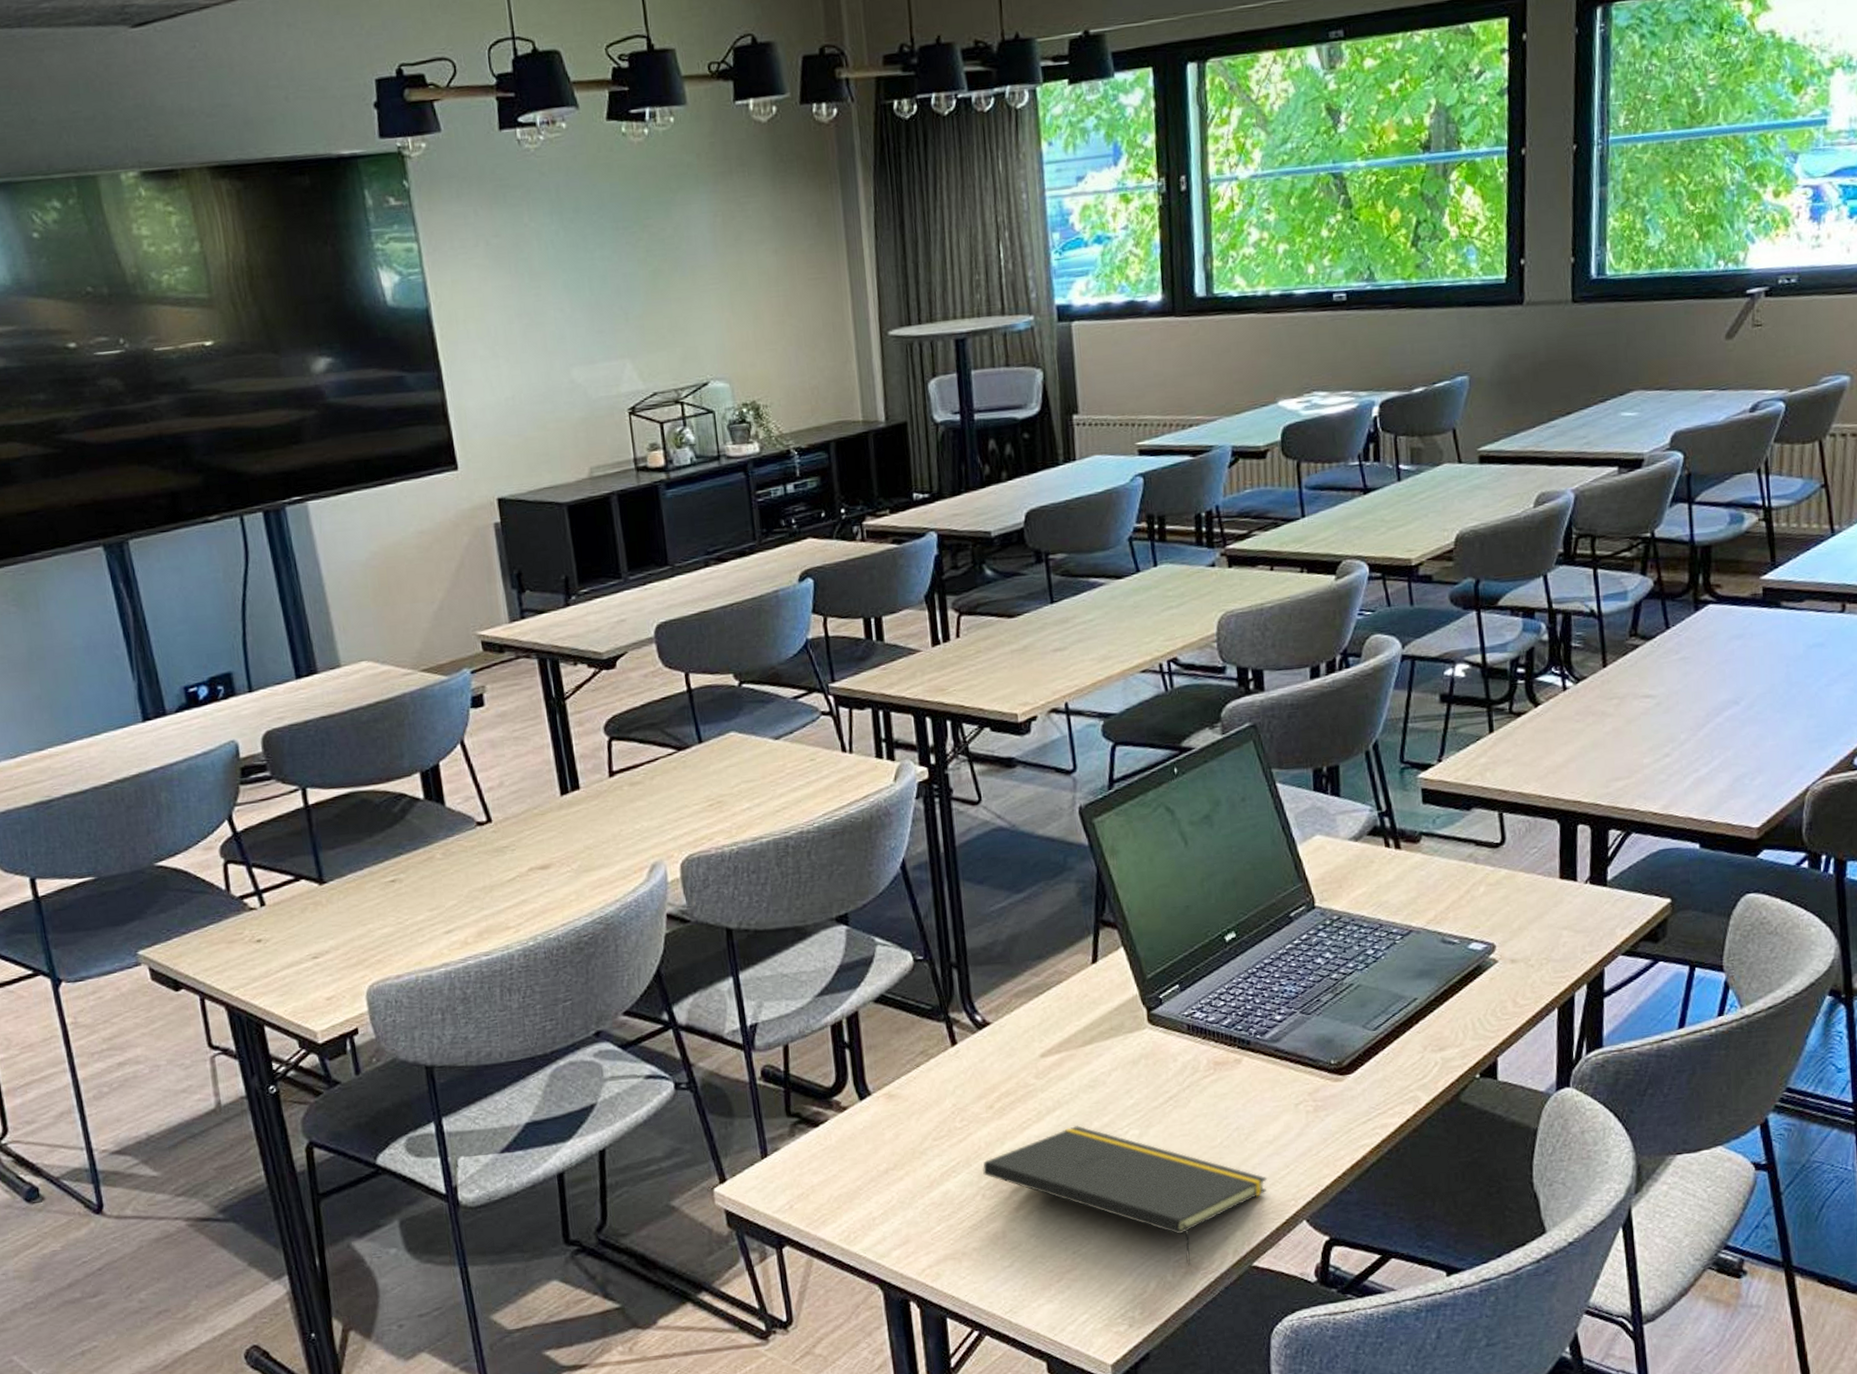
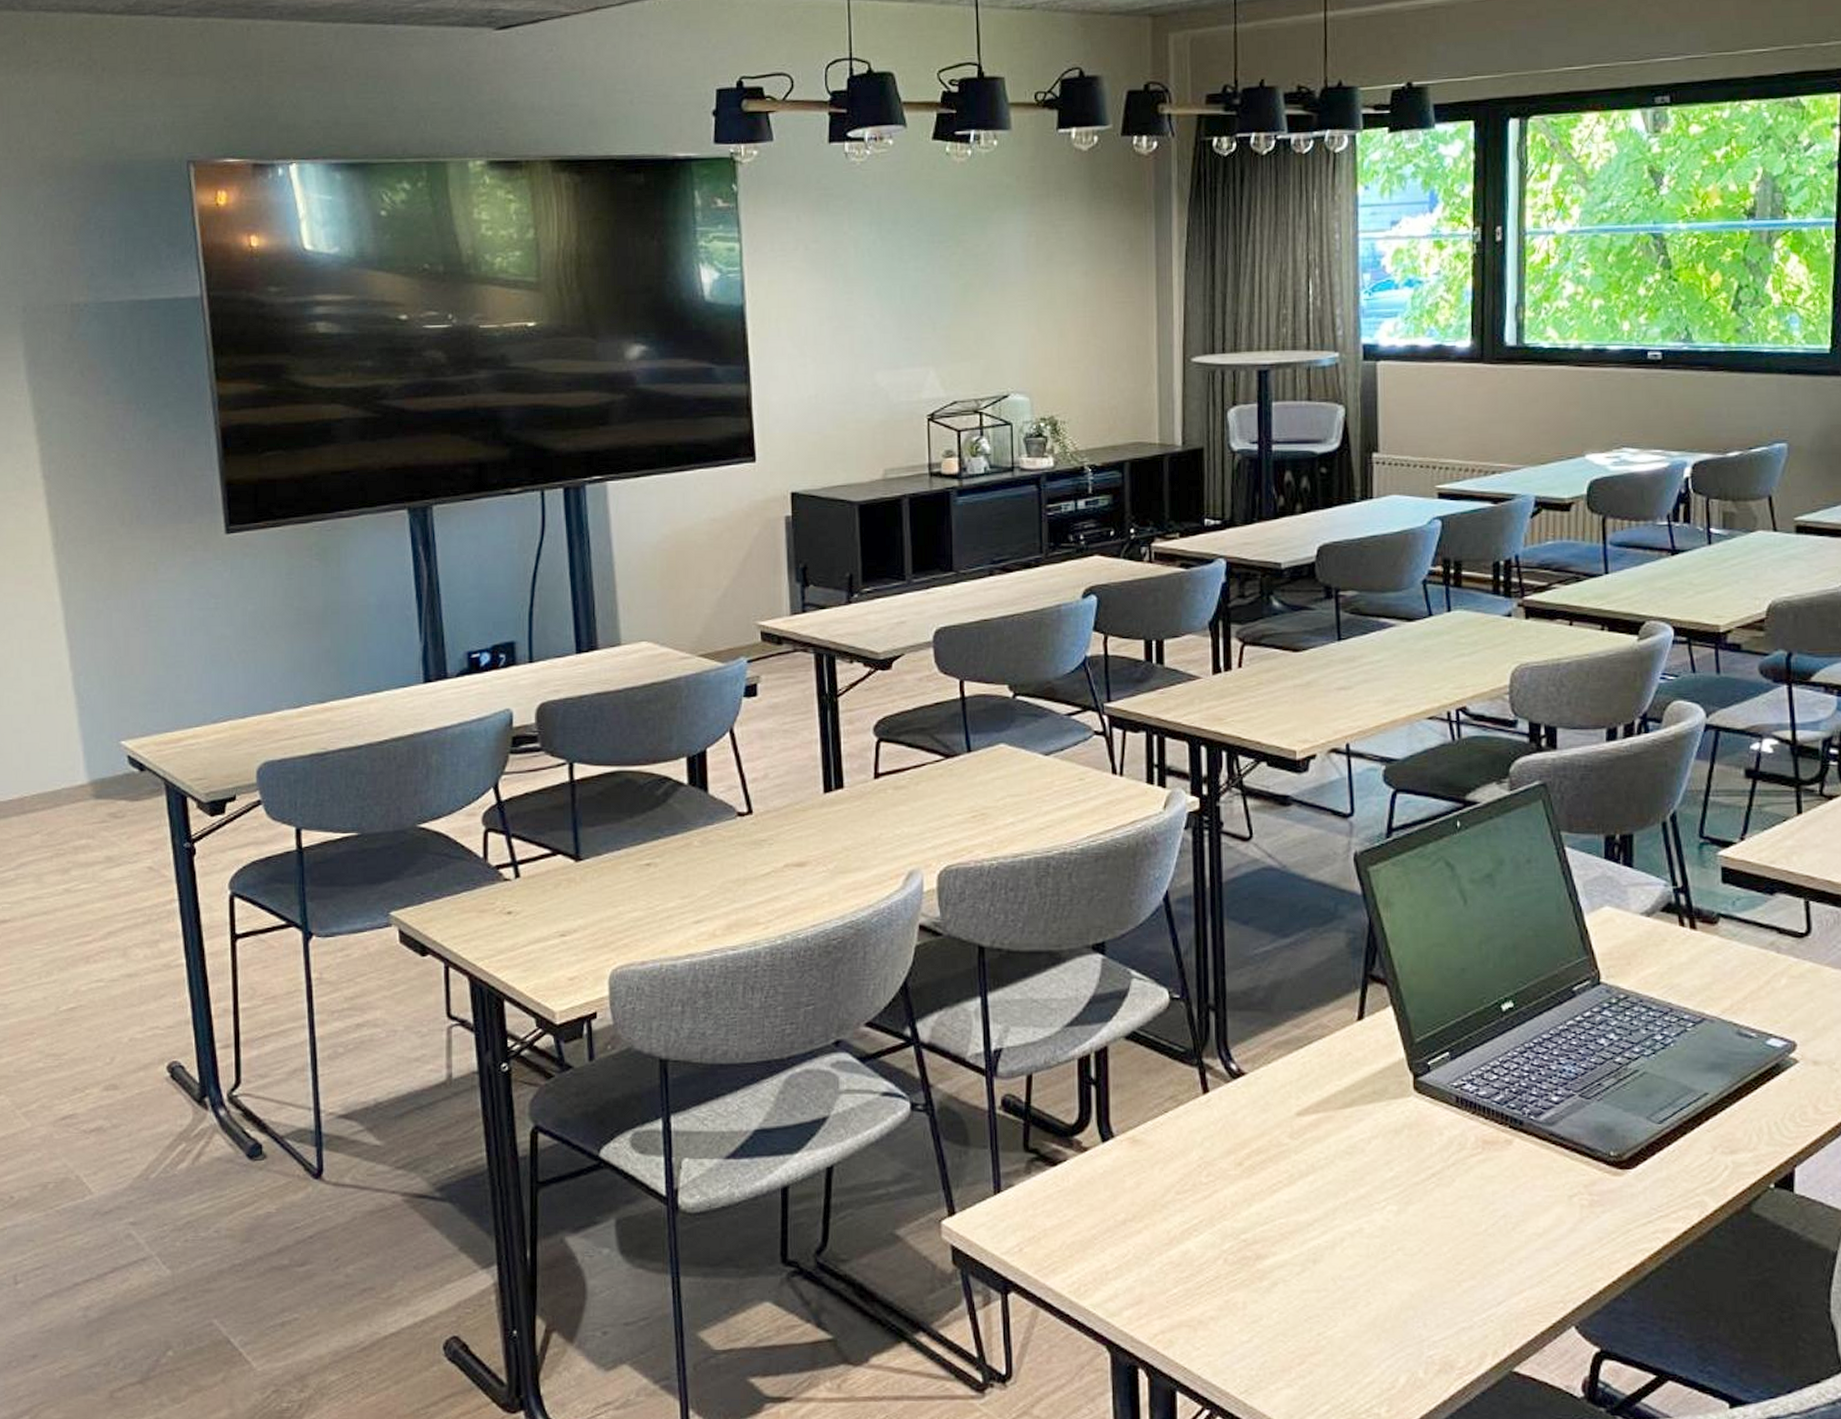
notepad: present [983,1126,1268,1267] -> none [1227,1194,1535,1364]

